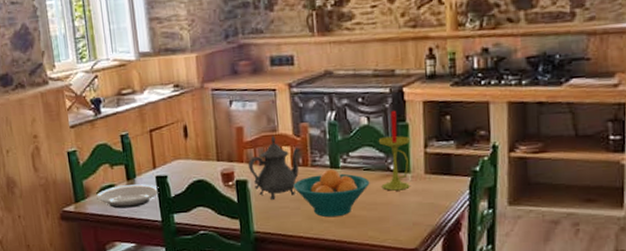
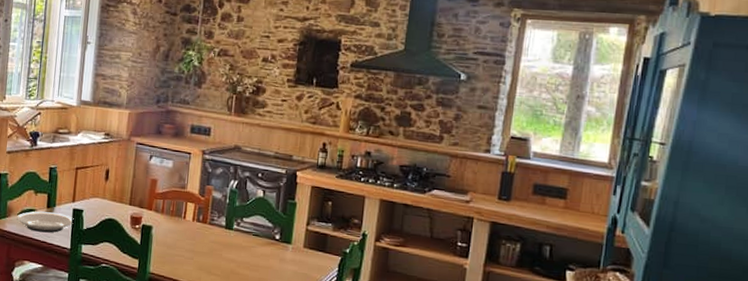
teapot: present [248,135,301,199] -> none [155,191,203,247]
fruit bowl: present [293,169,370,218] -> none [191,229,257,272]
candle: present [378,110,411,191] -> none [265,188,297,259]

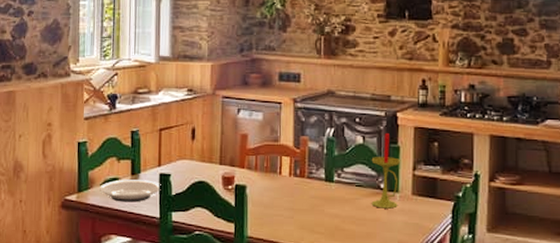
candle: none [265,188,297,259] -> present [371,132,401,209]

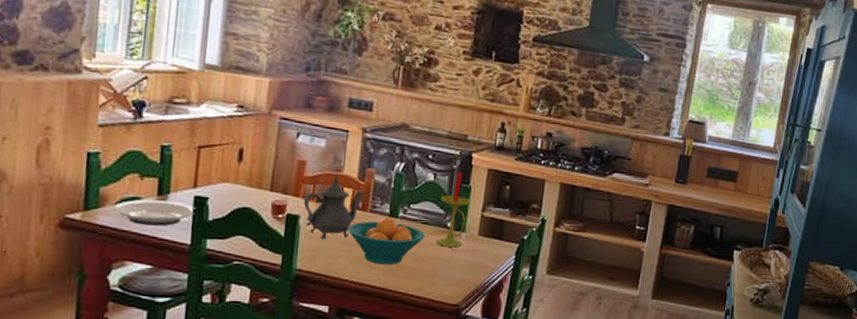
teapot: none [248,145,299,206] -> present [303,174,363,239]
fruit bowl: none [289,182,361,229] -> present [347,217,426,265]

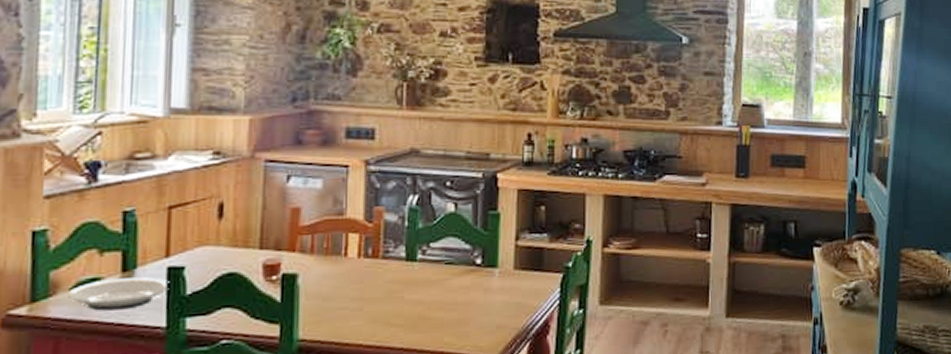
teapot: present [303,174,363,239] -> none [300,219,372,298]
fruit bowl: present [347,217,426,265] -> none [357,261,451,321]
candle: present [436,171,471,248] -> none [464,197,502,288]

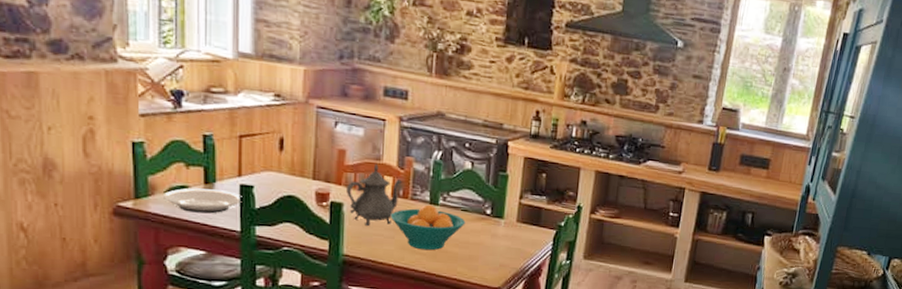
teapot: none [300,219,372,298] -> present [345,163,403,226]
fruit bowl: none [357,261,451,321] -> present [390,204,466,251]

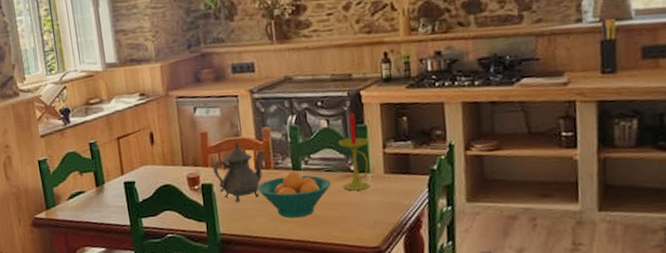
plate: present [162,188,242,214] -> none [66,190,128,214]
candle: none [476,160,509,234] -> present [338,112,370,191]

